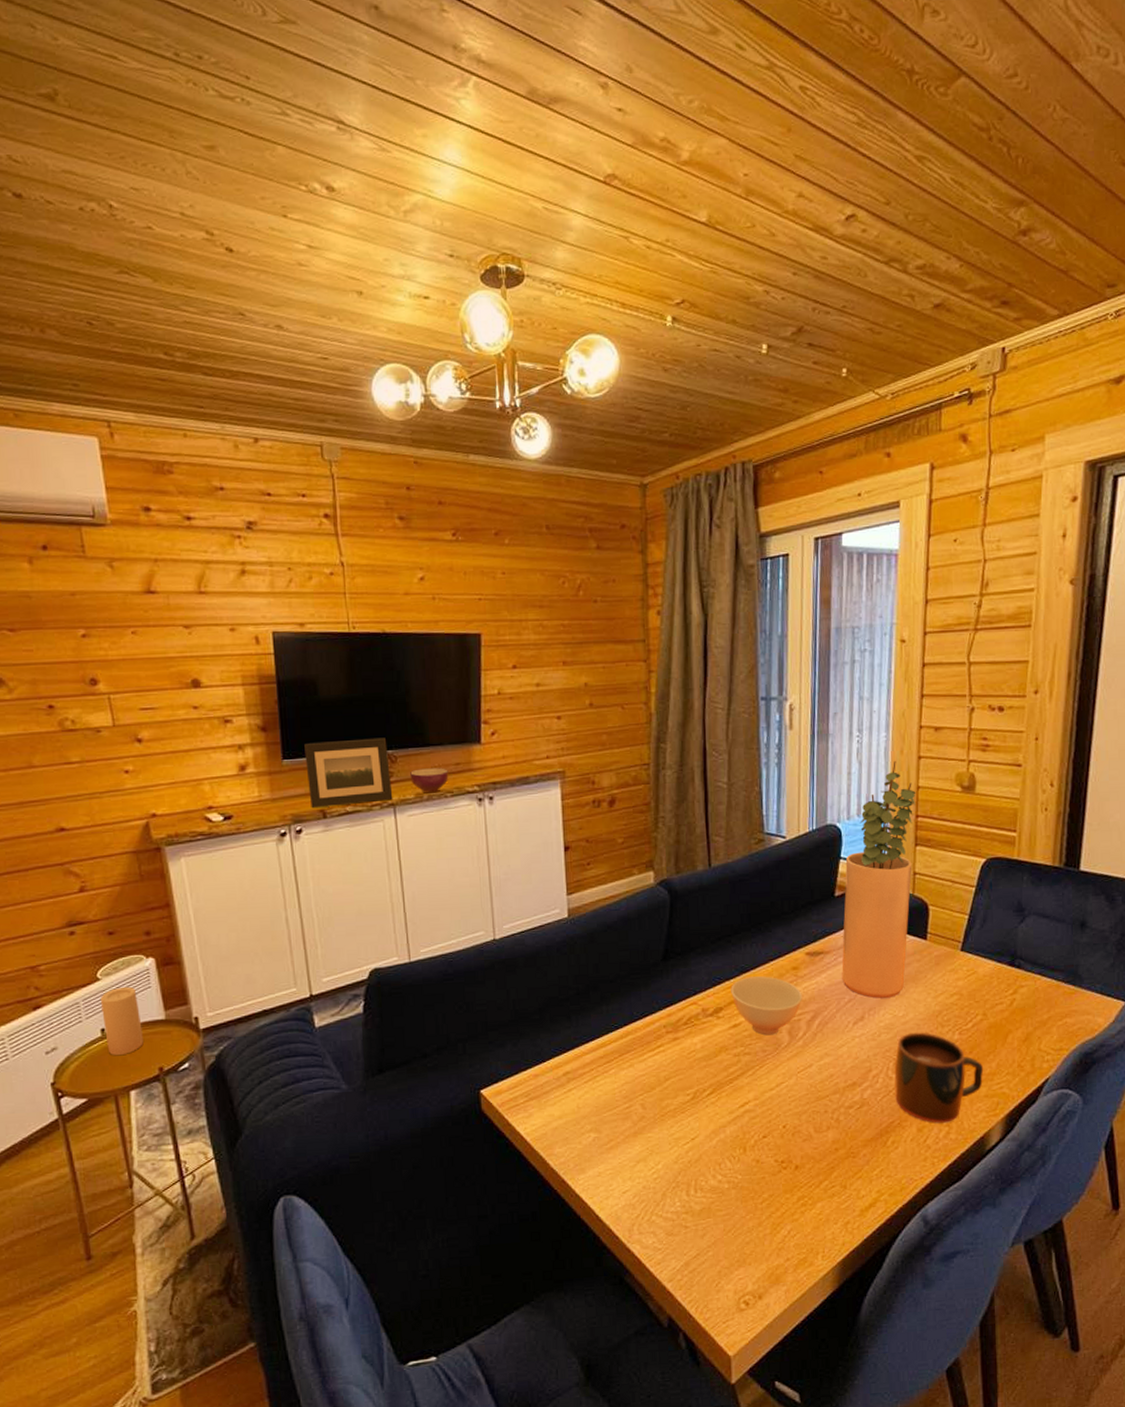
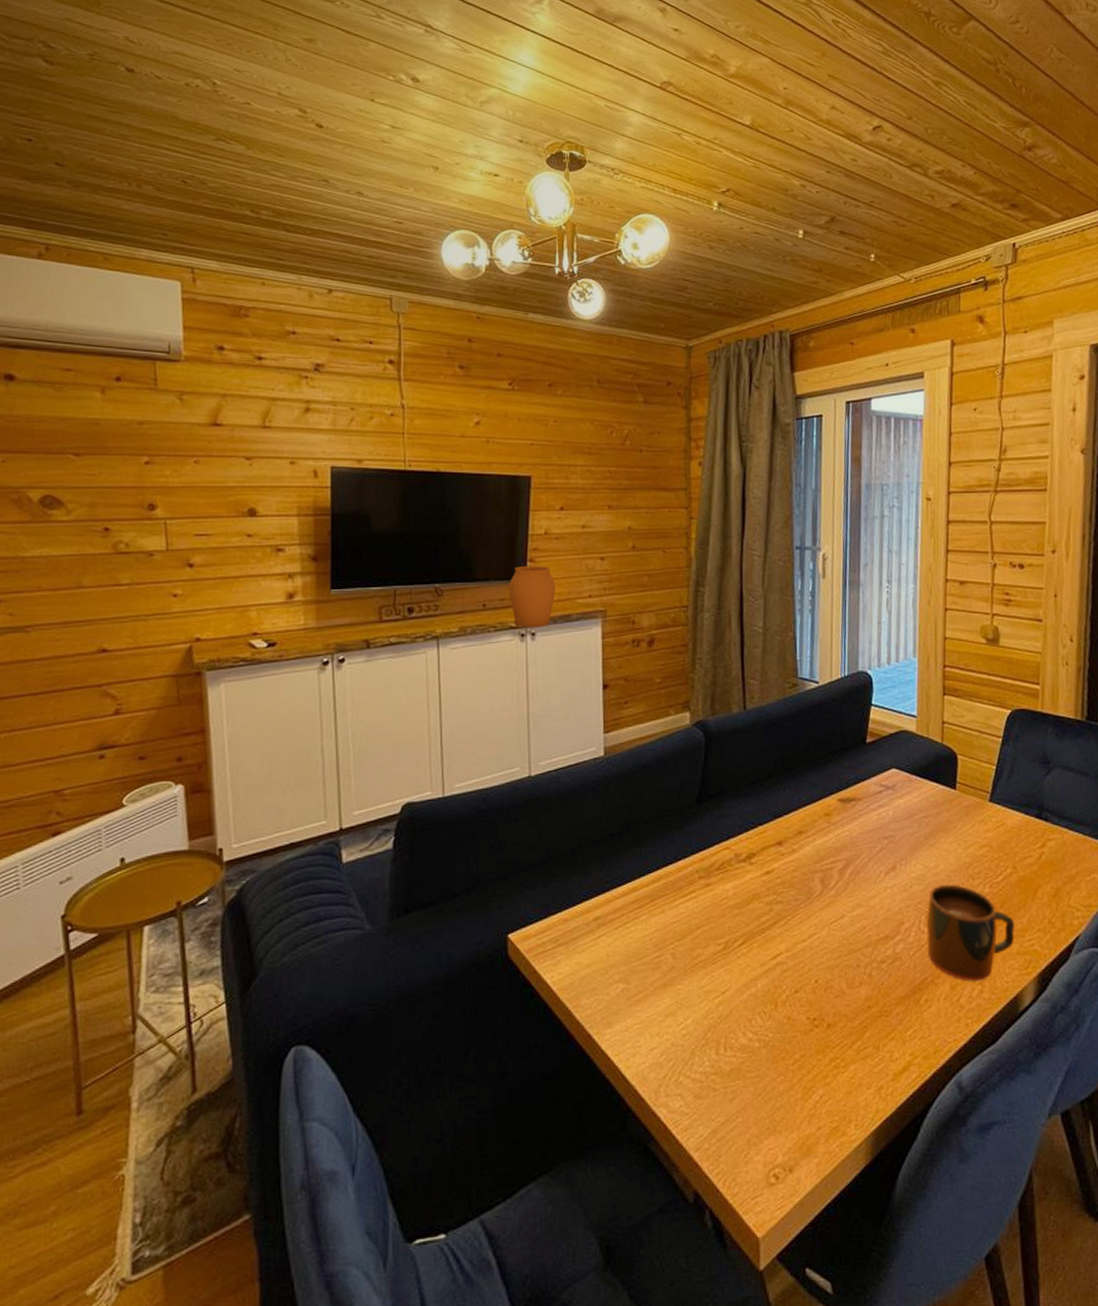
candle: present [100,986,143,1056] -> none [123,814,164,888]
picture frame: present [304,737,393,809] -> none [353,571,437,638]
bowl: present [410,768,449,794] -> none [455,603,493,627]
vase: none [464,728,512,792] -> present [510,566,556,628]
bowl: present [731,976,802,1036] -> none [764,822,835,884]
vase: present [841,760,916,998] -> none [873,611,943,848]

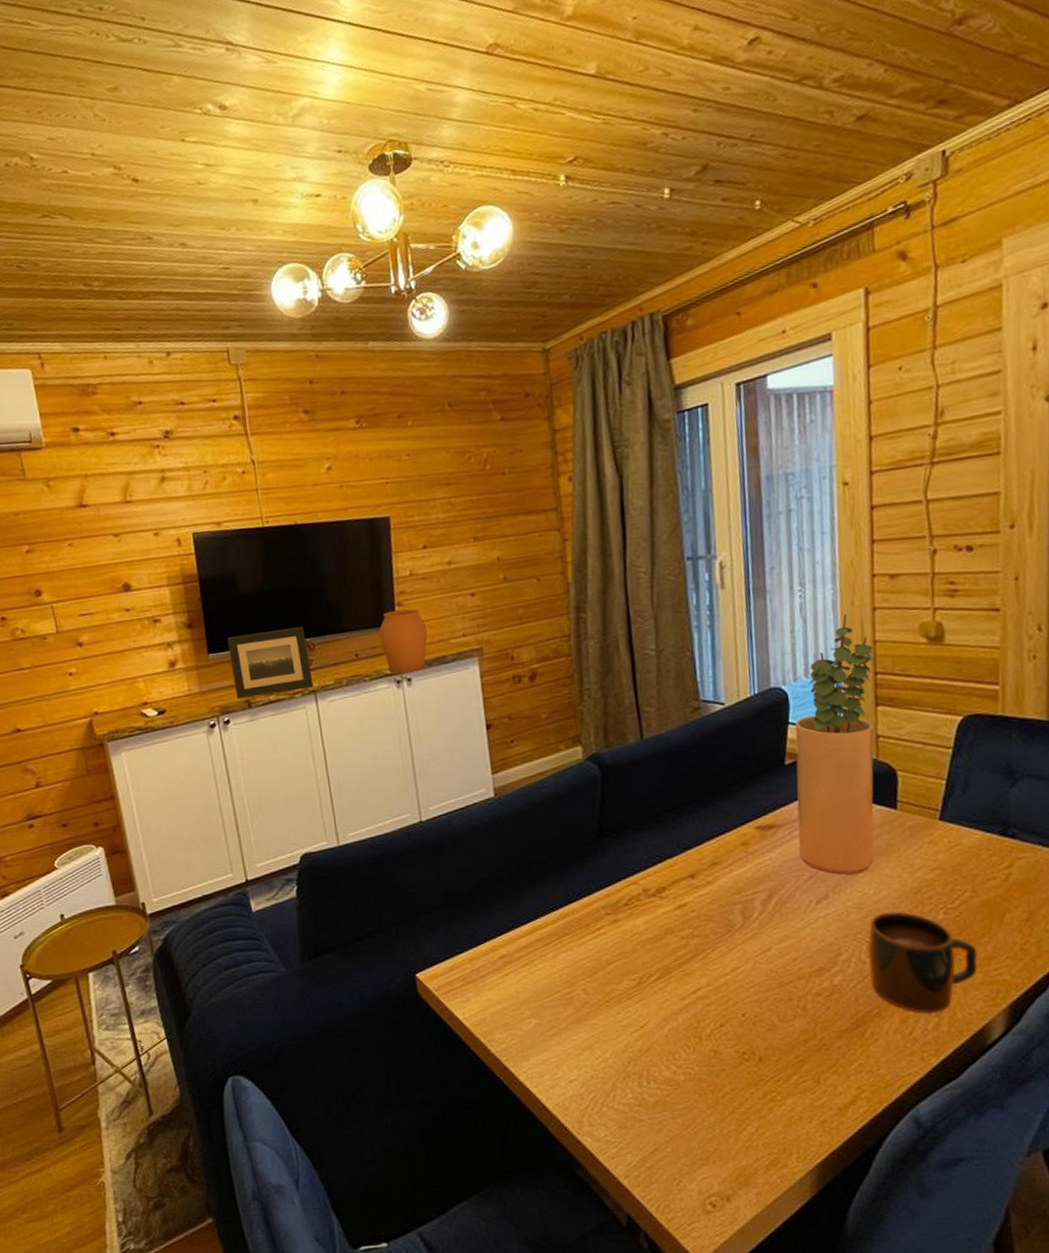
picture frame: none [353,571,437,638] -> present [227,626,314,700]
vase: none [873,611,943,848] -> present [795,613,874,875]

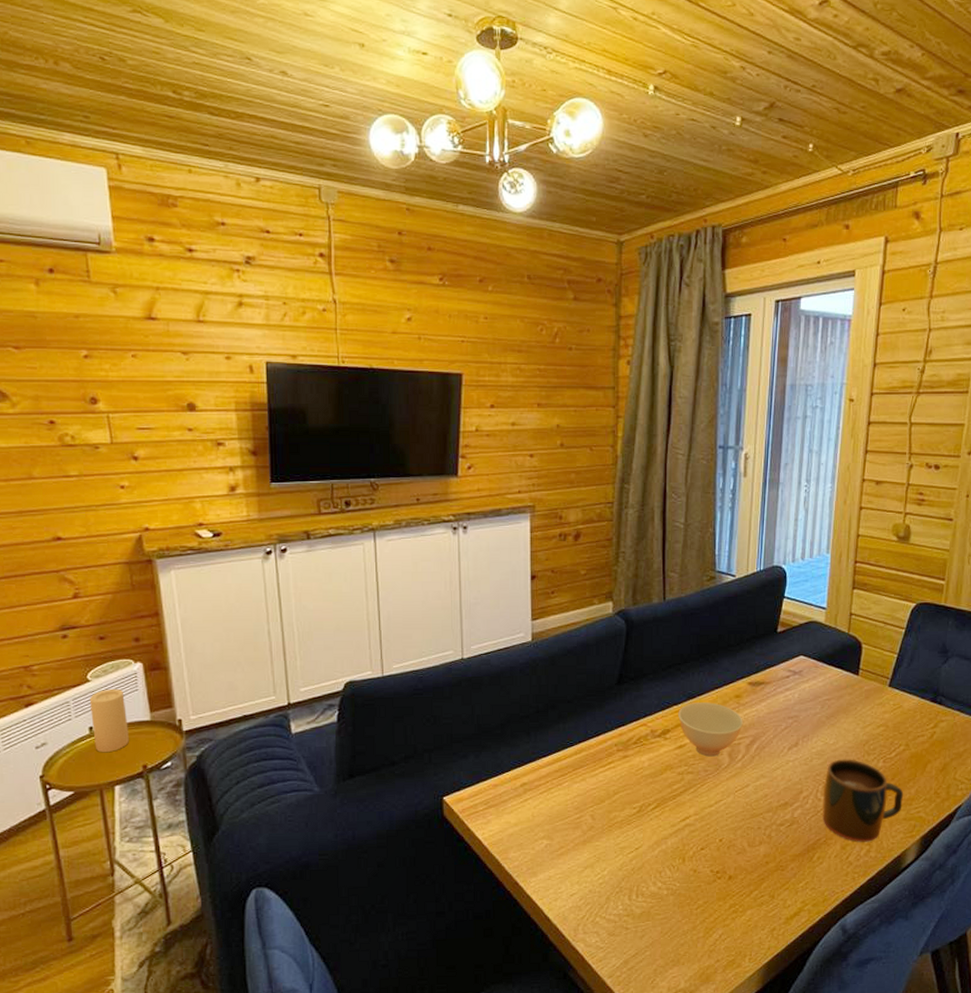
candle: none [58,874,98,940] -> present [89,688,129,753]
picture frame: present [227,626,314,700] -> none [292,466,373,530]
vase: present [379,609,428,674] -> none [442,462,487,521]
bowl: none [673,853,755,917] -> present [678,702,743,757]
vase: present [795,613,874,875] -> none [780,509,856,727]

